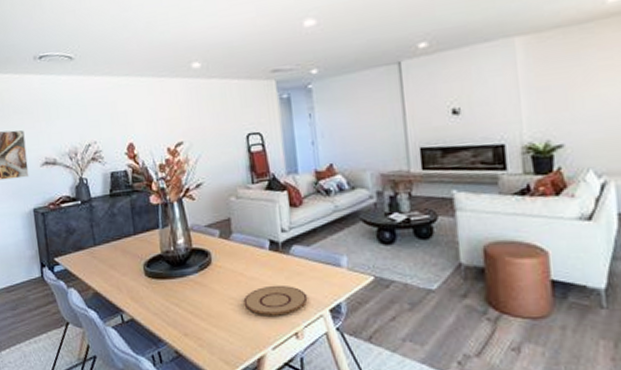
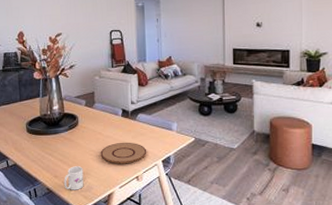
mug: none [196,320,224,353] -> present [64,166,84,190]

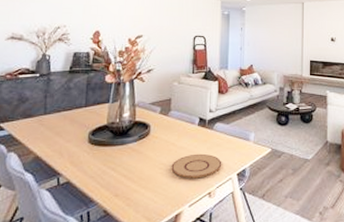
mug: present [64,166,84,190] -> none [125,182,150,212]

